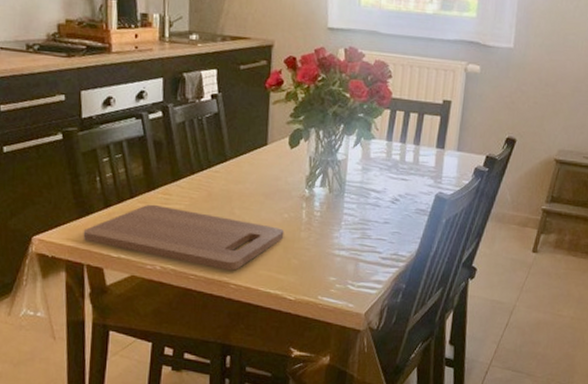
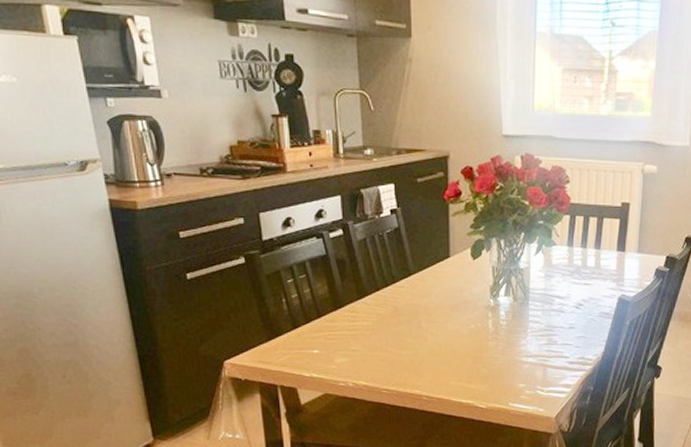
cutting board: present [83,204,284,271] -> none [274,322,472,383]

